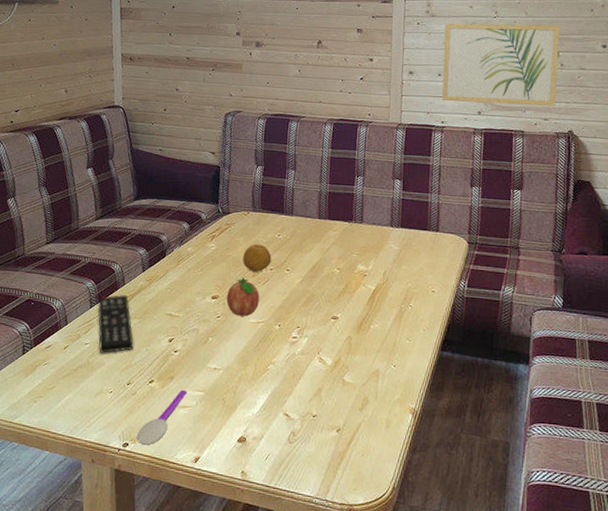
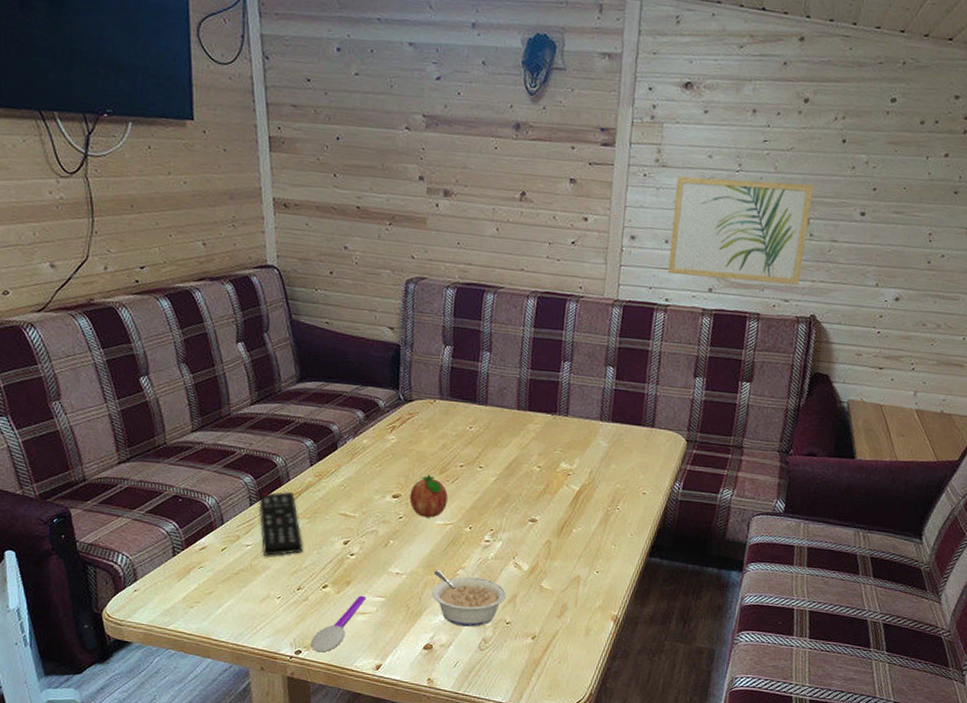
fruit: present [243,244,272,272] -> none [428,437,462,469]
legume: none [245,365,312,420] -> present [431,570,506,627]

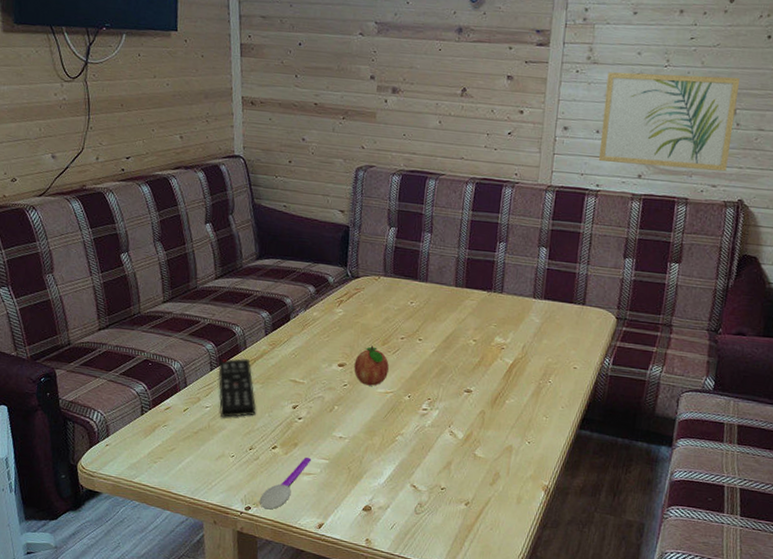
legume: present [431,570,506,627] -> none [372,436,442,491]

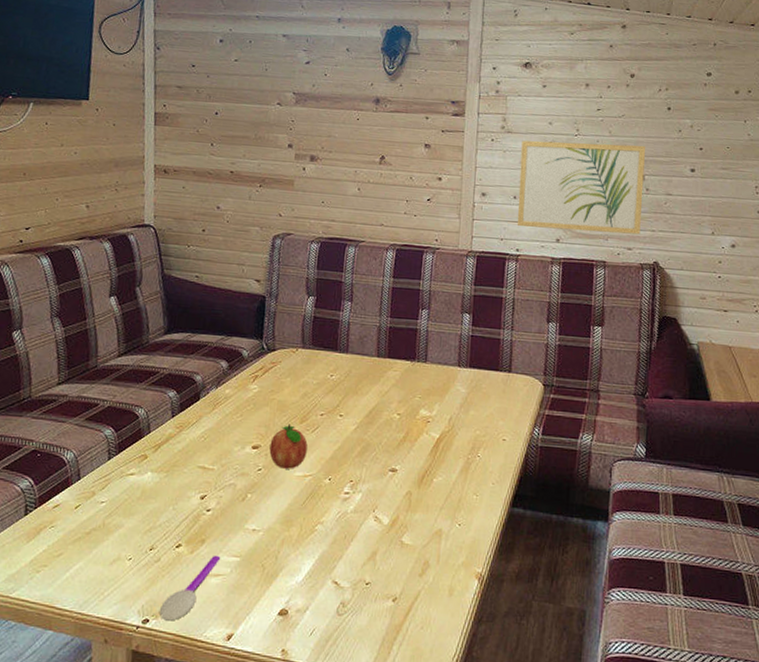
remote control: present [218,357,256,417] -> none [116,443,159,513]

